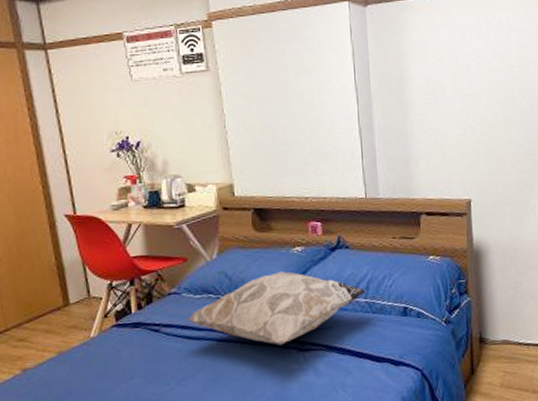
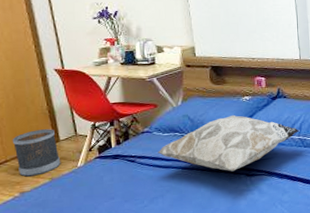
wastebasket: none [13,289,71,350] -> present [12,129,61,177]

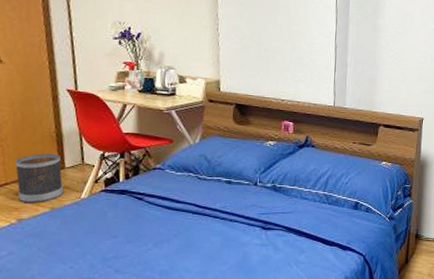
decorative pillow: present [158,114,300,172] -> none [168,160,326,222]

